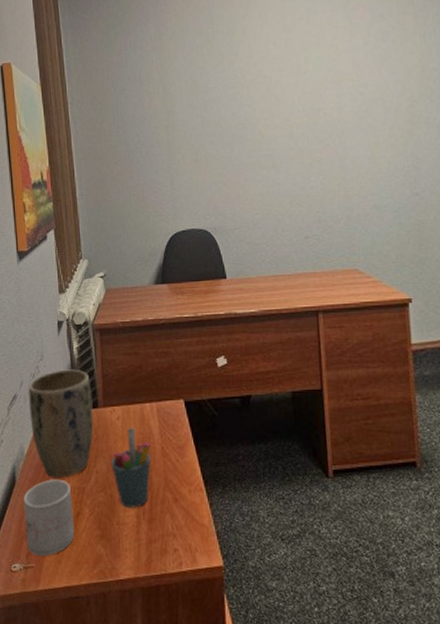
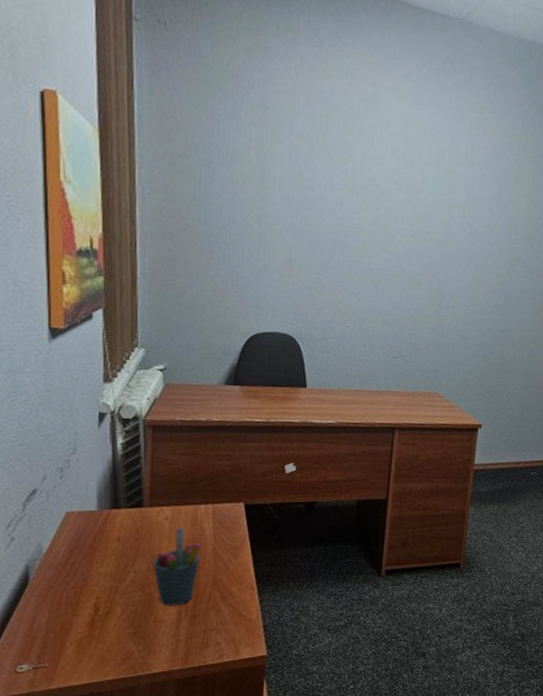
mug: present [23,479,74,556] -> none [37,579,102,655]
plant pot: present [28,369,94,478] -> none [52,465,136,577]

